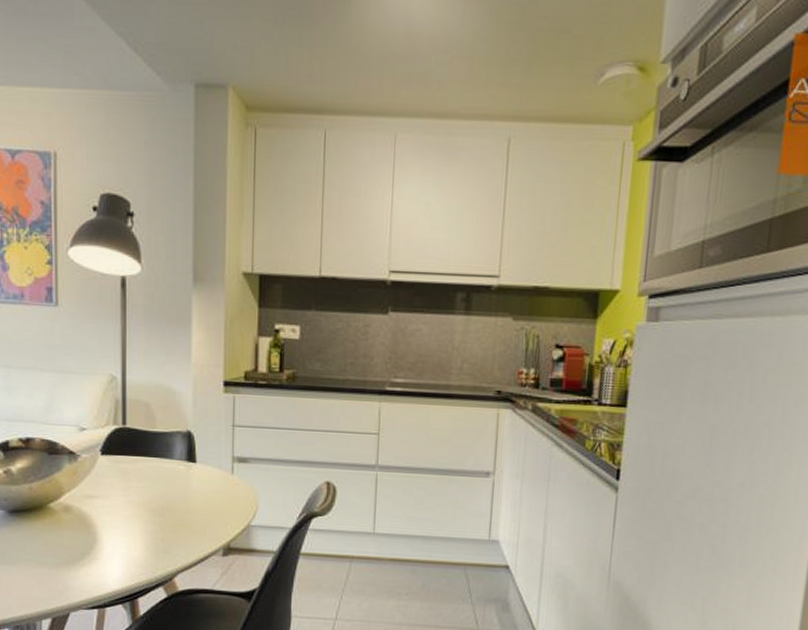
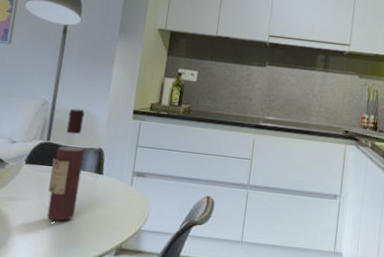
wine bottle: none [133,384,170,519] -> present [46,109,85,221]

